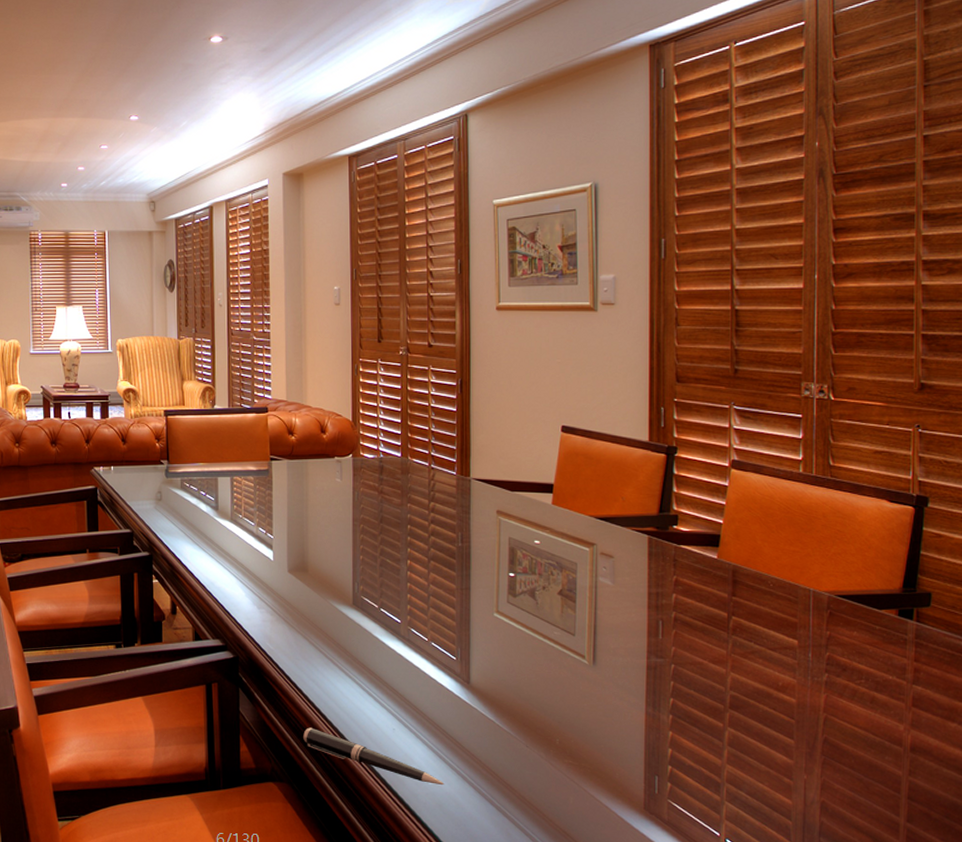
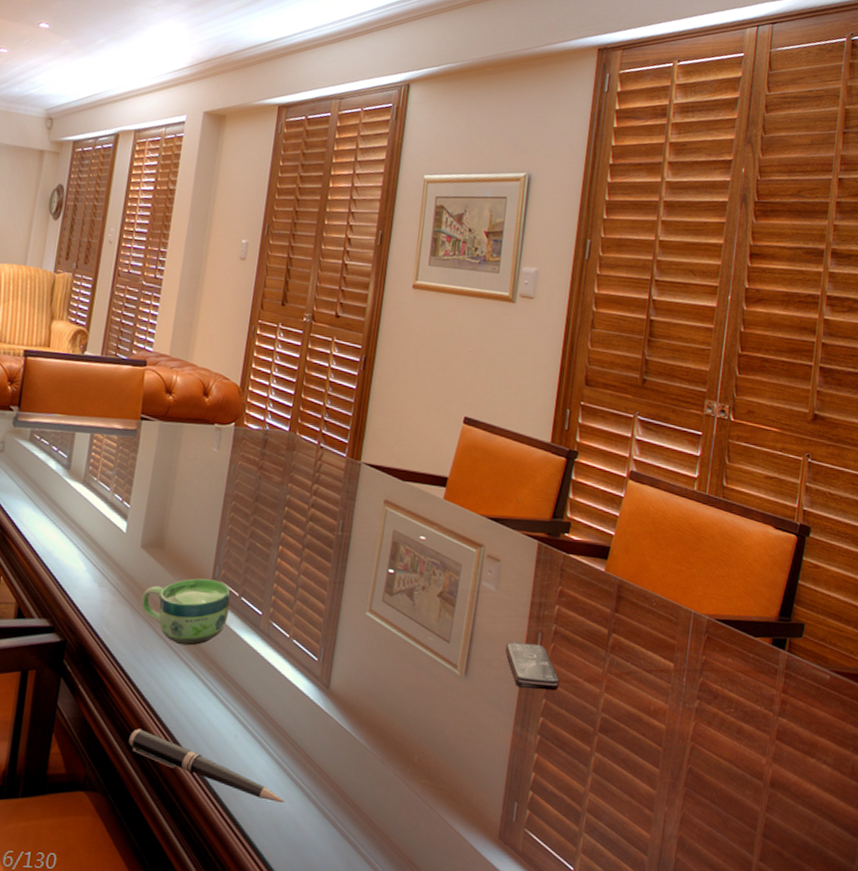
cup: none [295,595,371,654] -> present [140,578,231,646]
mobile phone: none [628,631,685,673] -> present [505,642,560,691]

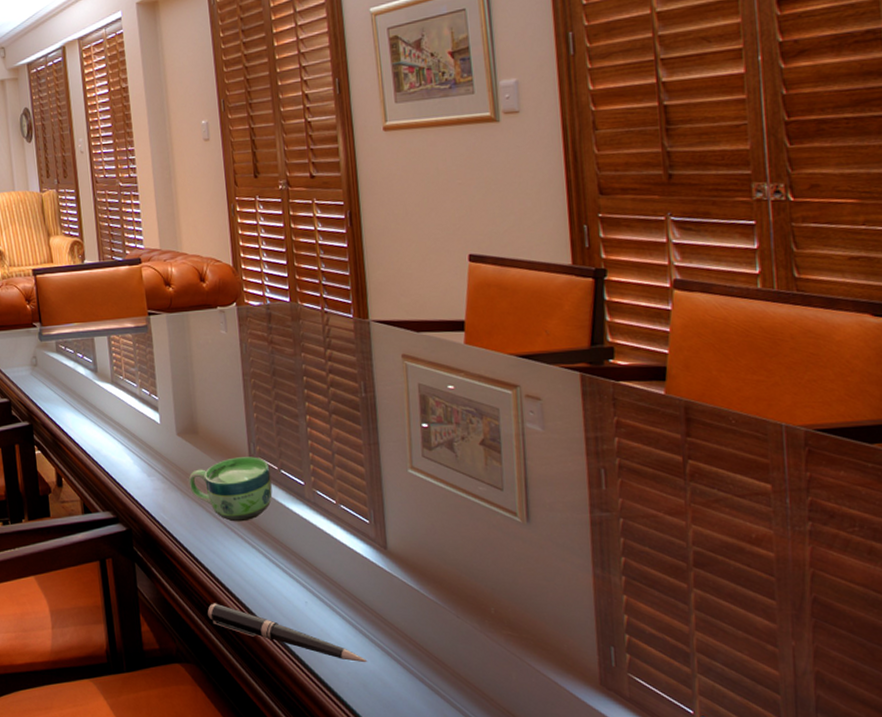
mobile phone: present [505,642,560,691] -> none [565,481,636,529]

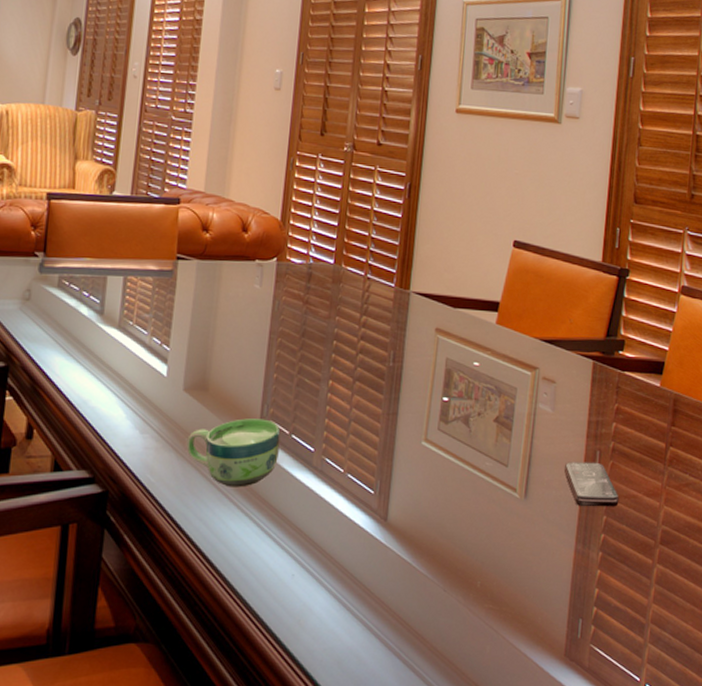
pen: present [207,603,368,663] -> none [180,575,347,639]
mobile phone: none [565,481,636,529] -> present [563,462,619,507]

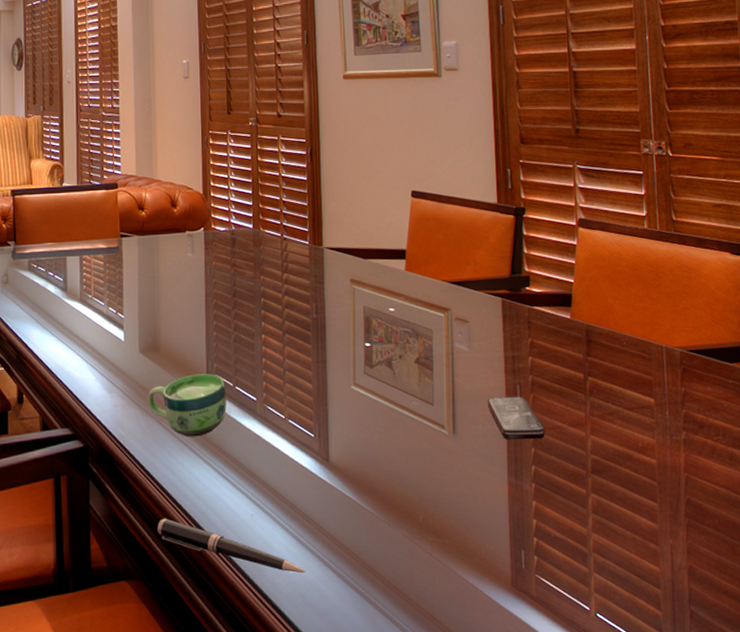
pen: none [180,575,347,639] -> present [157,518,306,574]

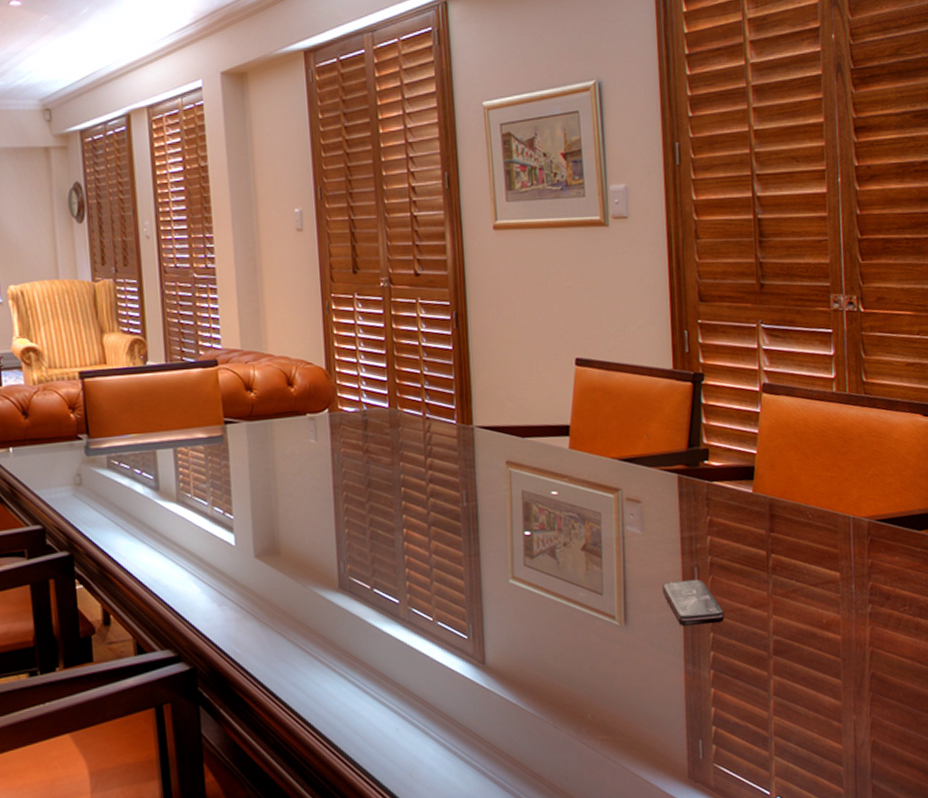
cup: present [147,373,226,437] -> none [267,576,364,650]
pen: present [157,518,306,574] -> none [285,741,462,787]

